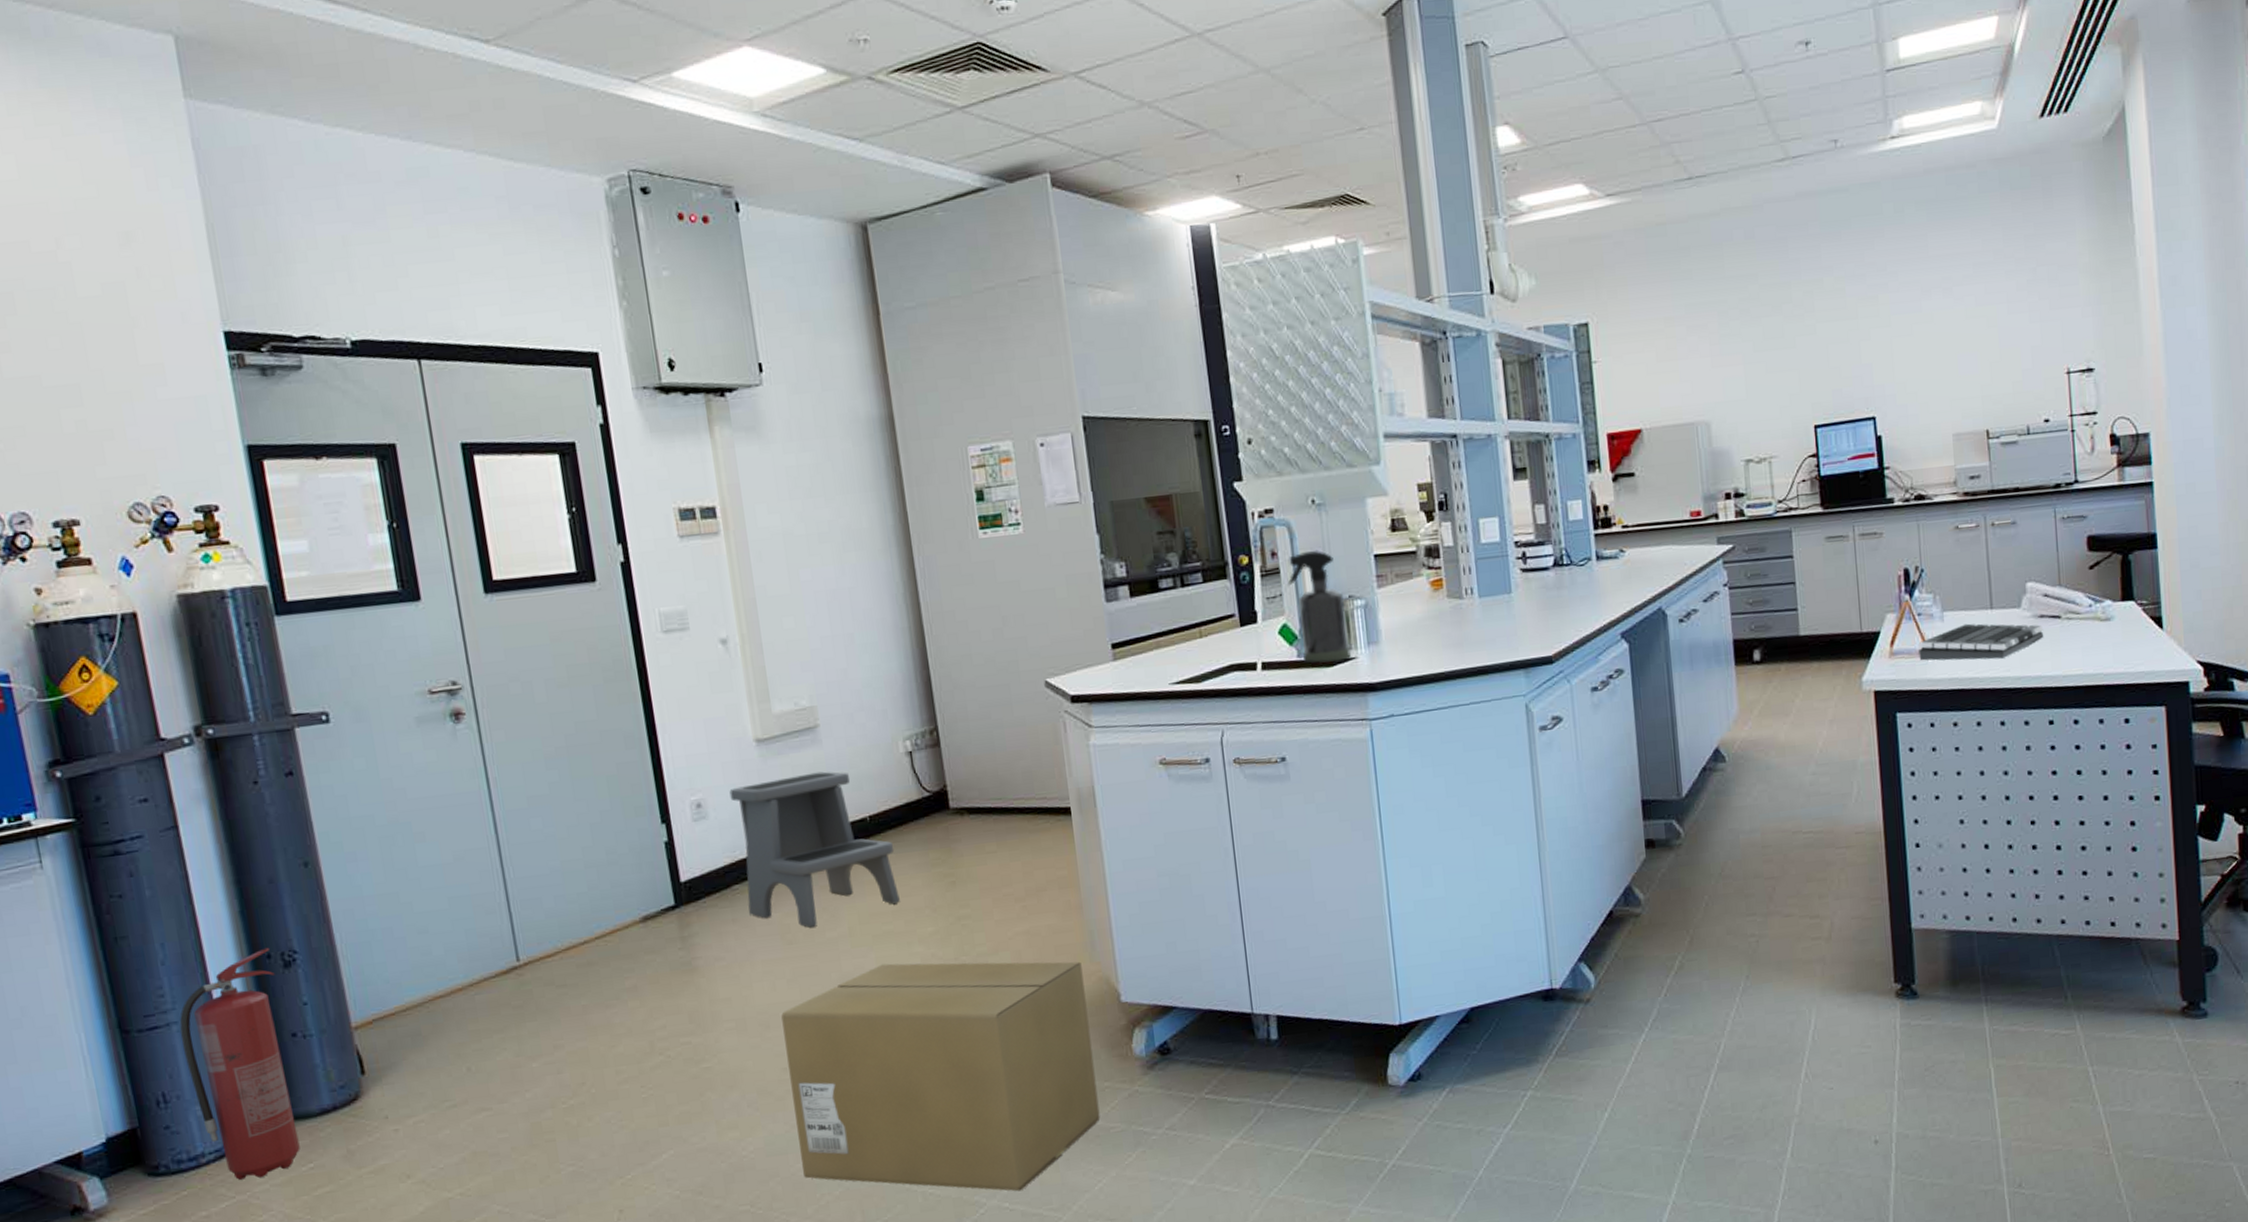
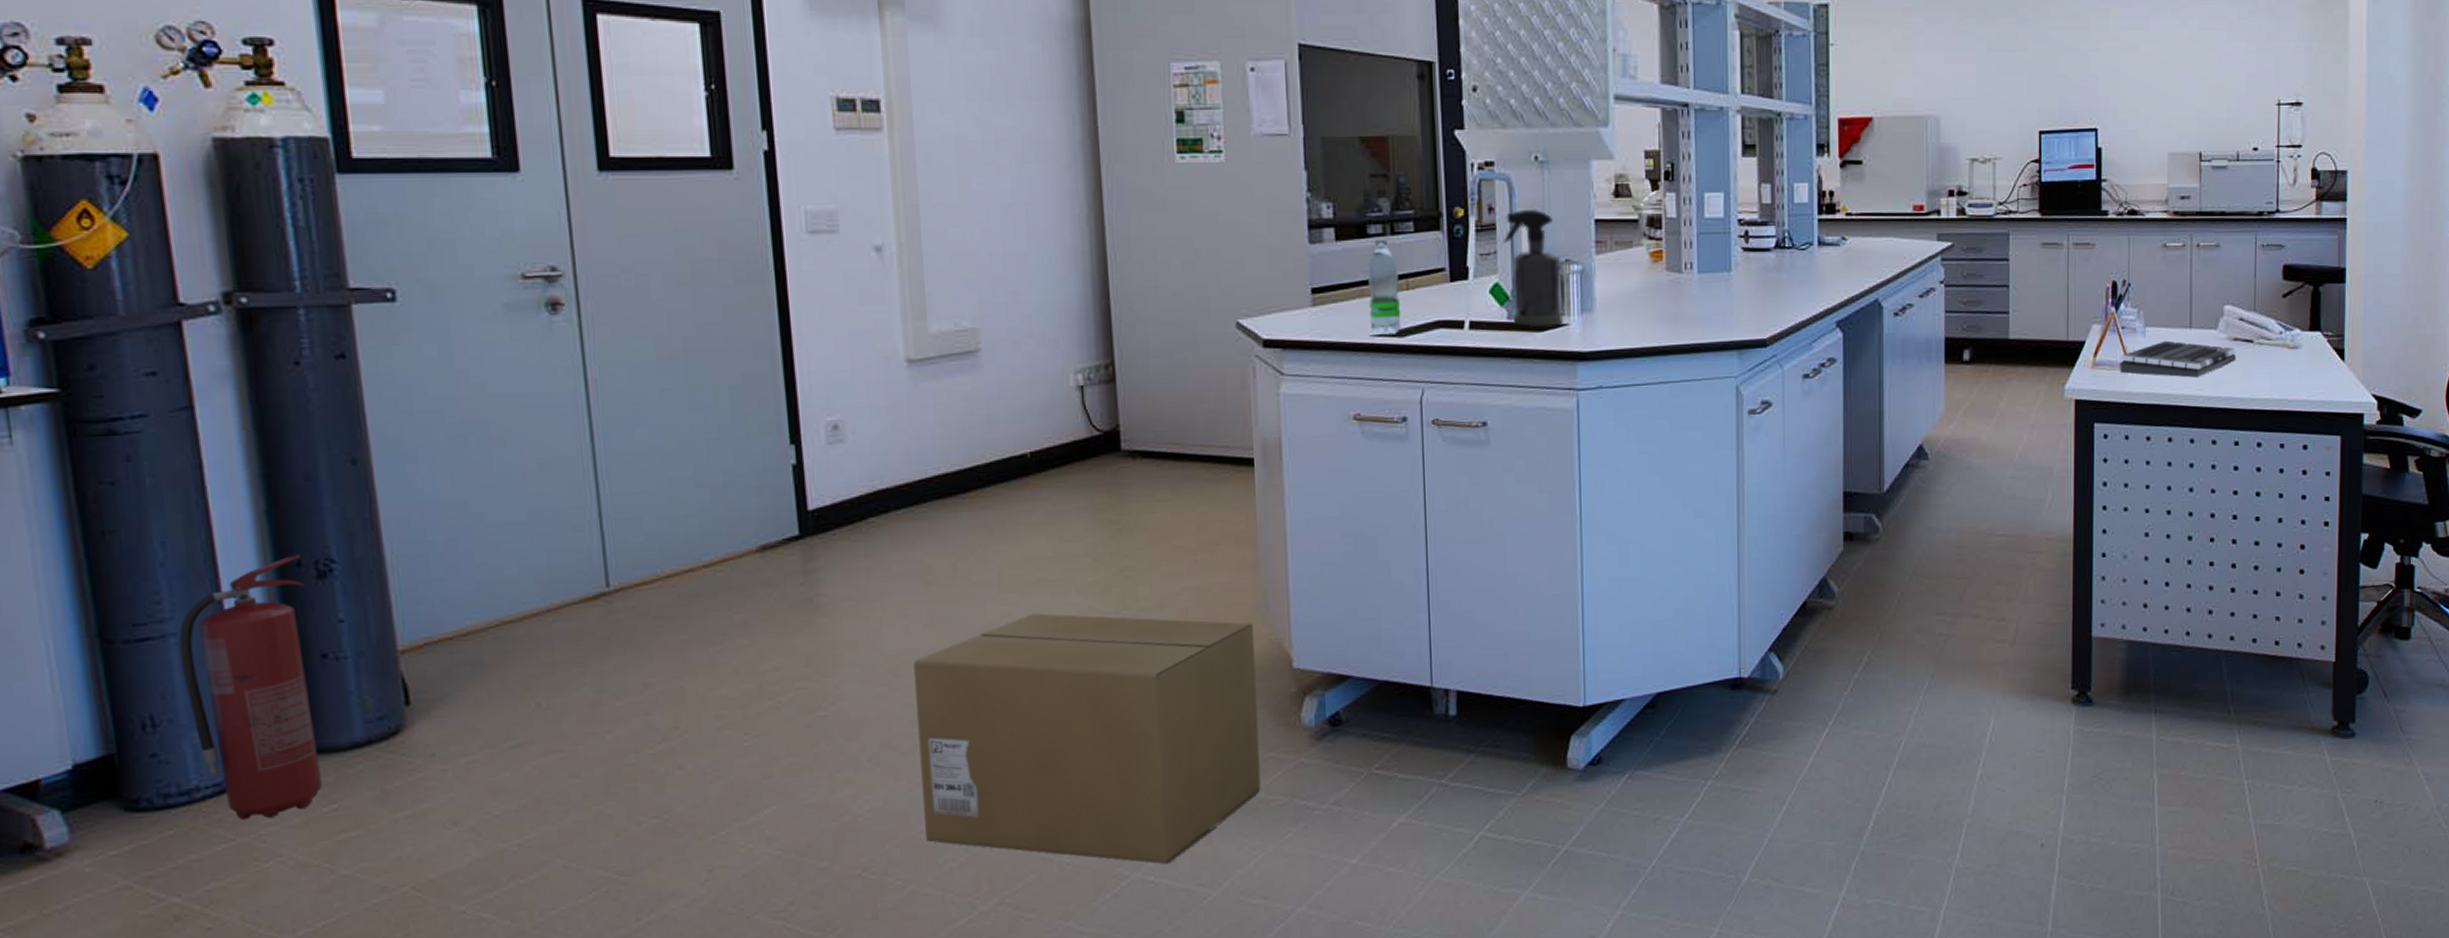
step stool: present [729,771,900,928] -> none [872,400,1058,569]
bottle: none [1162,592,1197,683] -> present [1368,239,1401,335]

